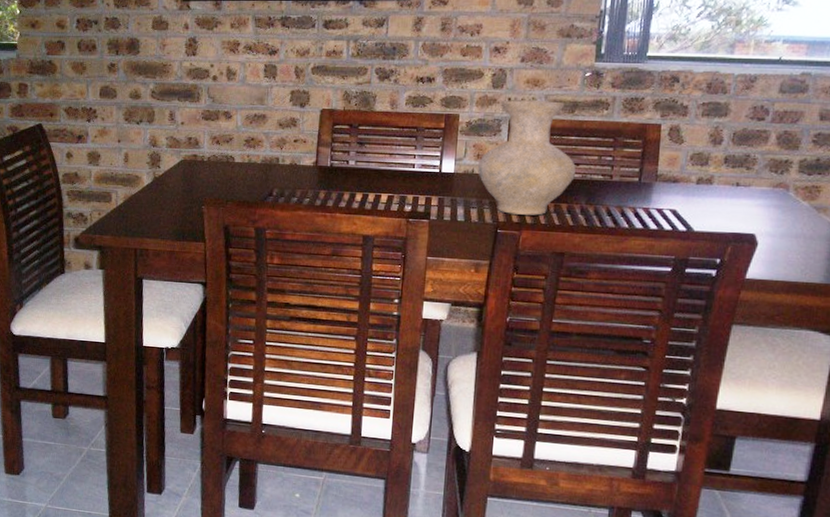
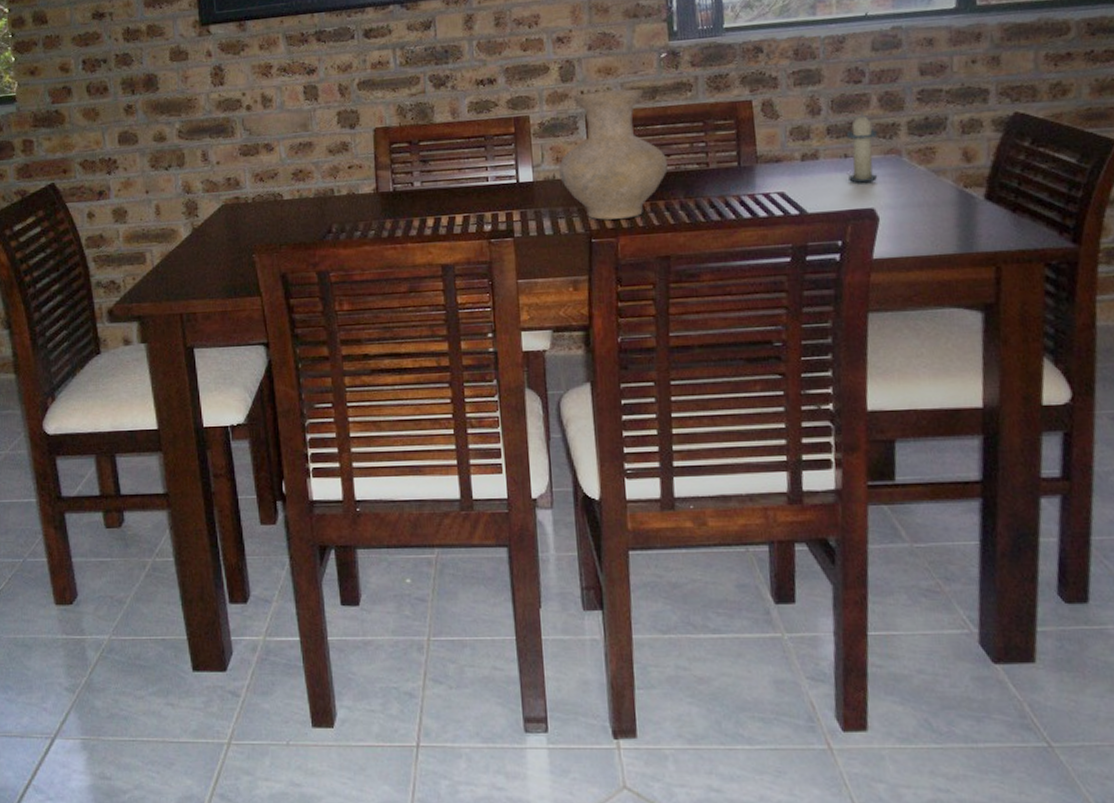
candle: none [735,146,771,211] -> present [845,111,878,183]

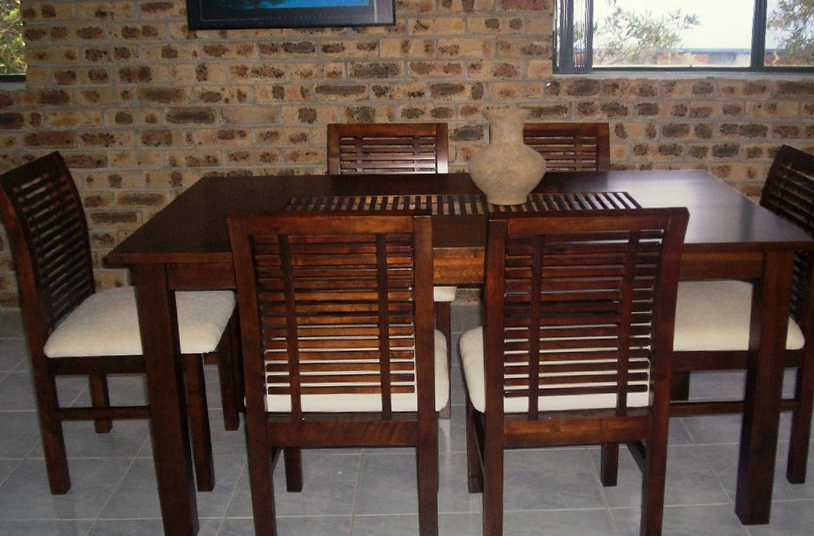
candle: present [845,111,878,183] -> none [670,137,693,188]

